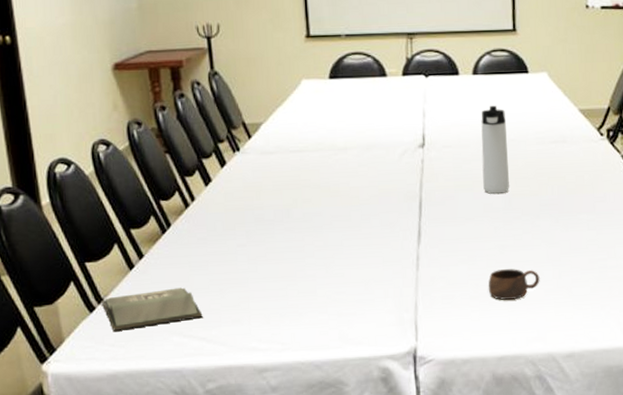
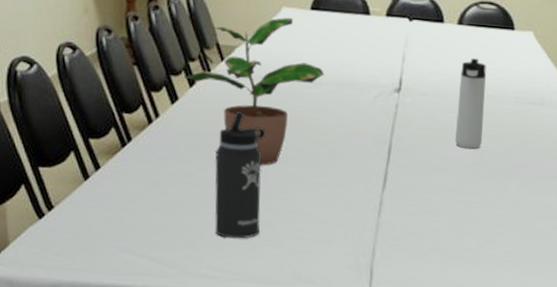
hardback book: present [101,287,203,332] -> none [51,204,155,242]
potted plant: none [215,88,349,235] -> present [184,17,324,165]
thermos bottle: none [252,185,303,310] -> present [215,110,266,239]
cup: present [488,269,540,300] -> none [448,225,502,257]

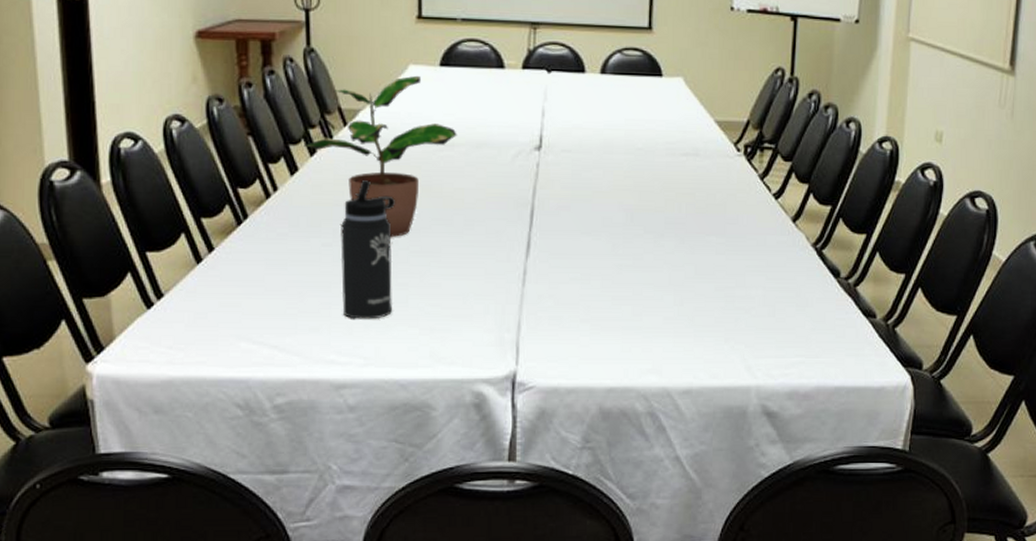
thermos bottle: present [455,58,486,150] -> none [604,109,634,208]

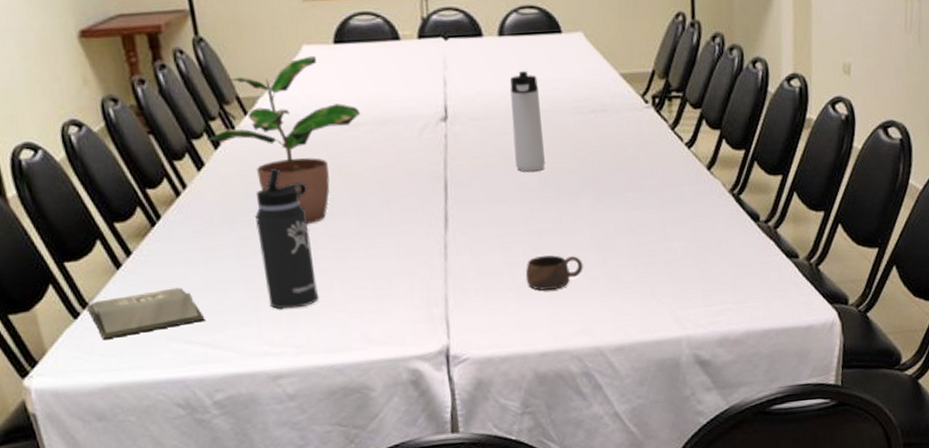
hardback book: none [161,287,277,333] -> present [86,287,205,340]
cup: none [601,291,659,325] -> present [525,255,583,291]
thermos bottle: none [604,109,634,208] -> present [510,71,545,173]

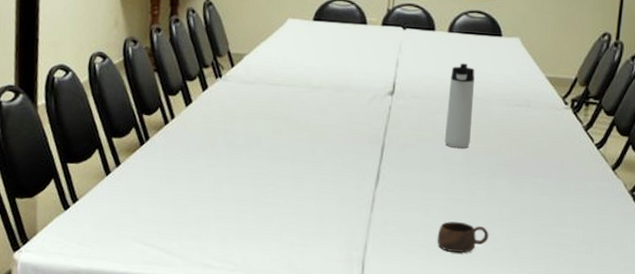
hardback book: present [86,287,205,340] -> none [75,197,166,232]
potted plant: present [206,55,361,224] -> none [198,27,324,163]
thermos bottle: present [255,168,318,310] -> none [219,112,269,232]

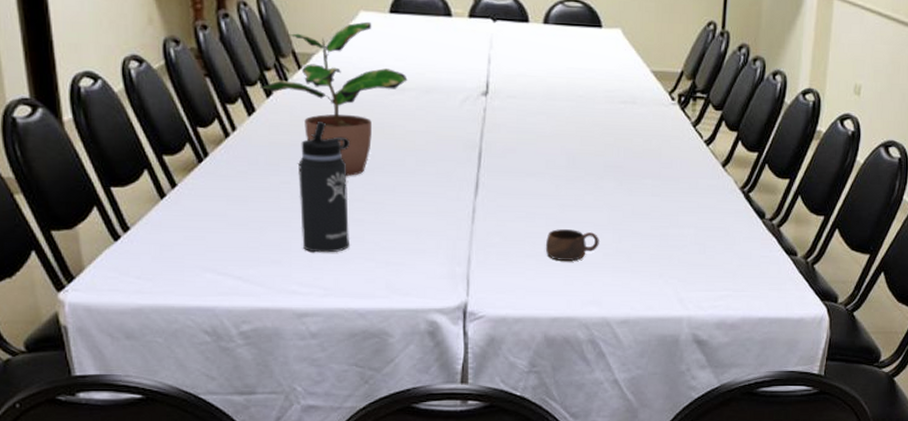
potted plant: none [198,27,324,163] -> present [260,21,408,176]
thermos bottle: none [219,112,269,232] -> present [298,120,350,253]
thermos bottle: present [445,63,475,149] -> none [547,58,575,152]

